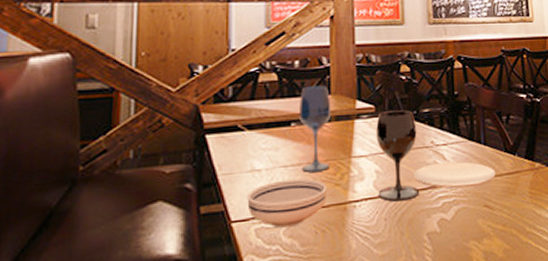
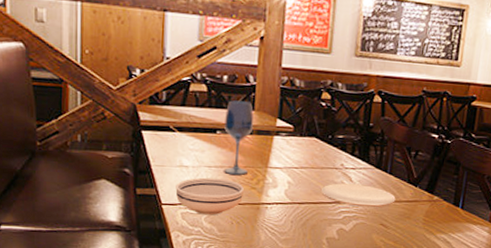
wine glass: present [376,110,419,202] -> none [287,132,330,210]

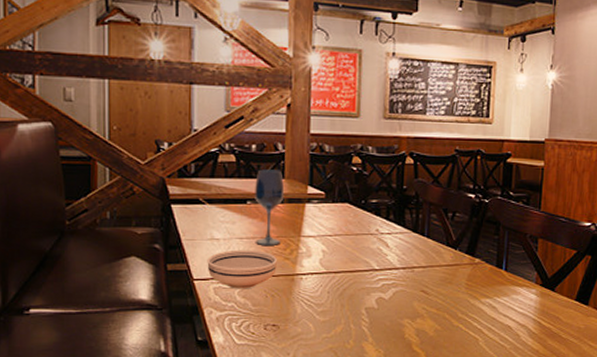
plate: present [321,183,396,208] -> none [357,249,435,274]

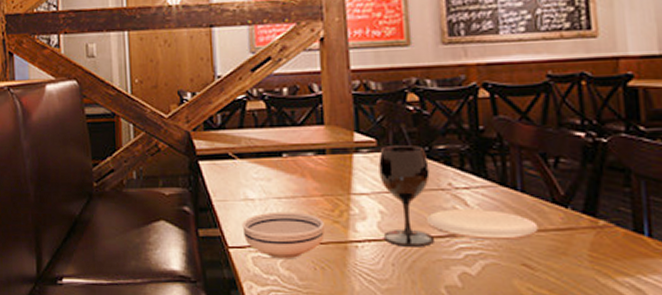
wineglass: present [255,169,285,245] -> none [290,115,328,206]
wine glass: none [323,198,364,279] -> present [378,146,434,247]
plate: none [357,249,435,274] -> present [427,209,539,241]

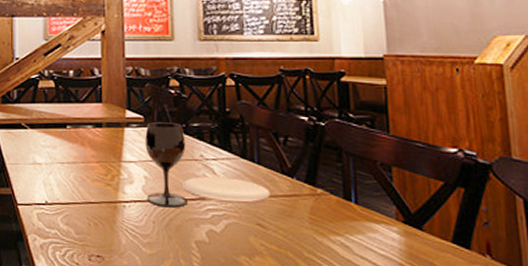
bowl: present [242,211,325,260] -> none [30,174,98,216]

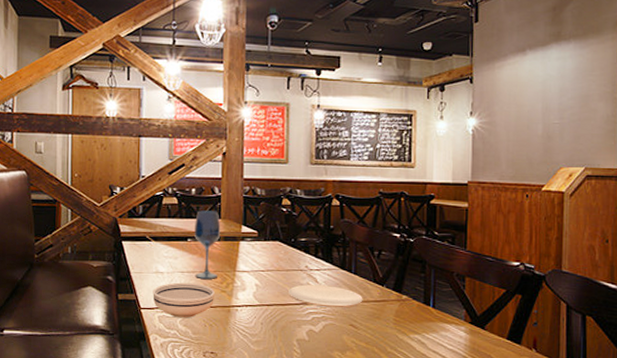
bowl: none [30,174,98,216] -> present [152,282,214,319]
wineglass: none [74,94,103,171] -> present [194,210,221,279]
wine glass: present [145,122,187,208] -> none [256,237,293,311]

